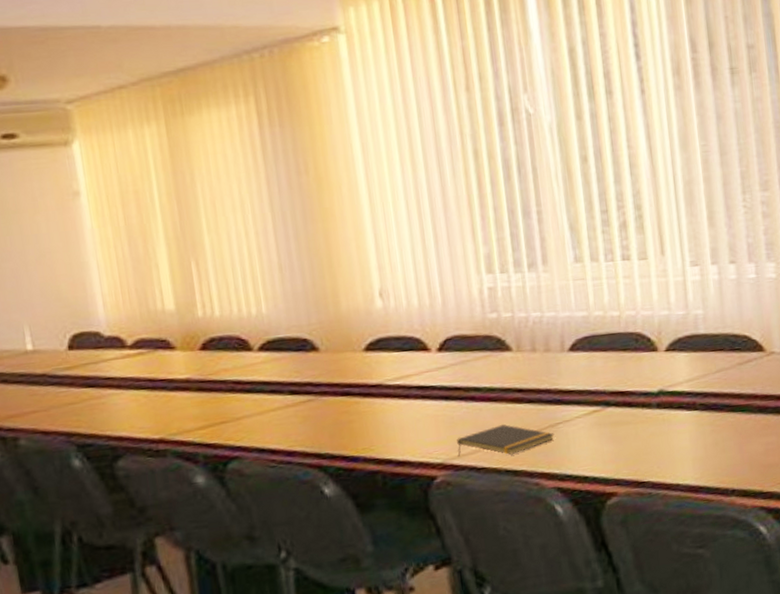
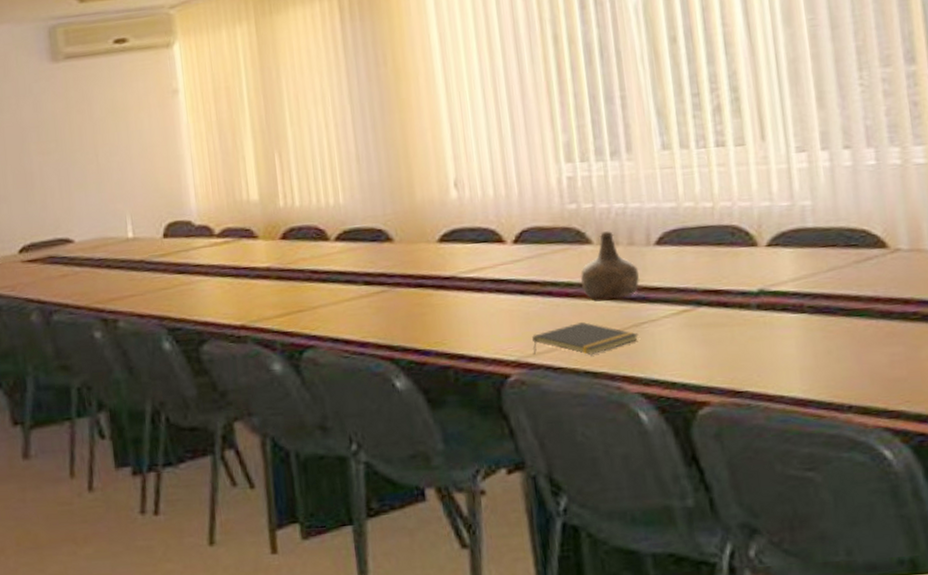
bottle: none [501,338,556,403] -> present [581,231,640,300]

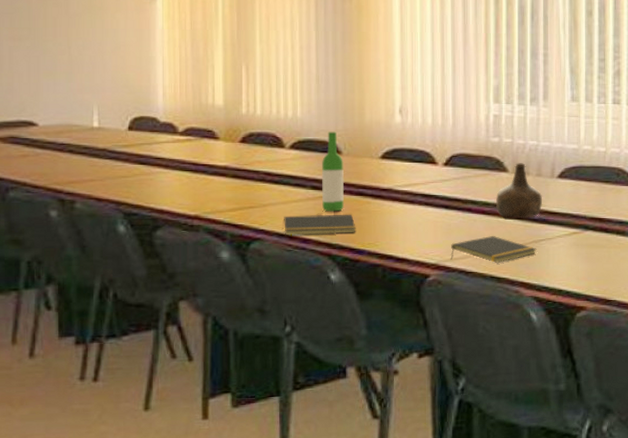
notepad: none [336,310,419,340] -> present [283,214,356,236]
wine bottle: none [372,216,402,309] -> present [322,131,344,212]

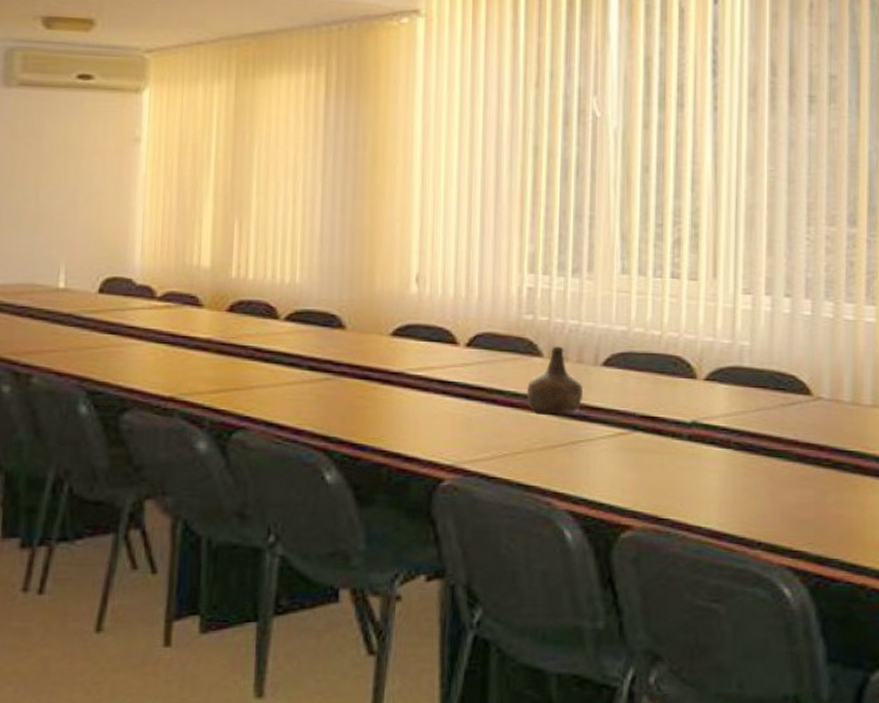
notepad: present [283,214,356,236] -> none [272,400,359,426]
wine bottle: present [322,131,344,212] -> none [320,301,347,398]
notepad: present [450,236,537,263] -> none [469,434,575,467]

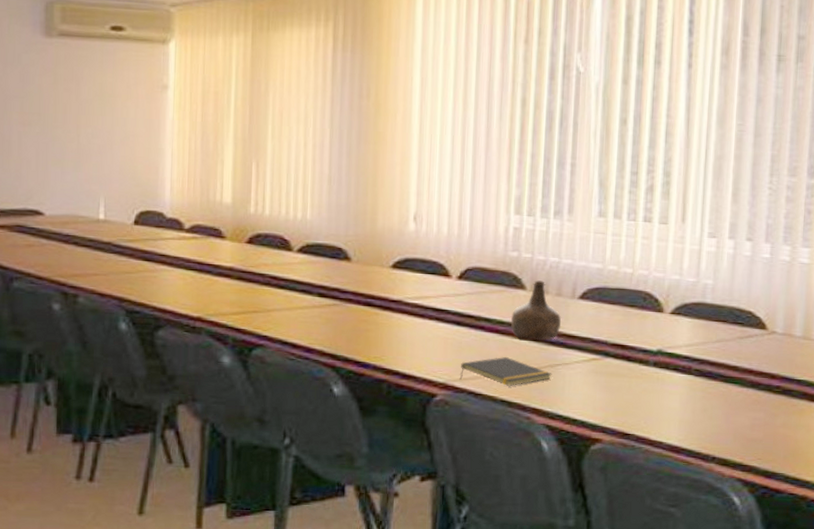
notepad: none [469,434,575,467] -> present [459,357,552,386]

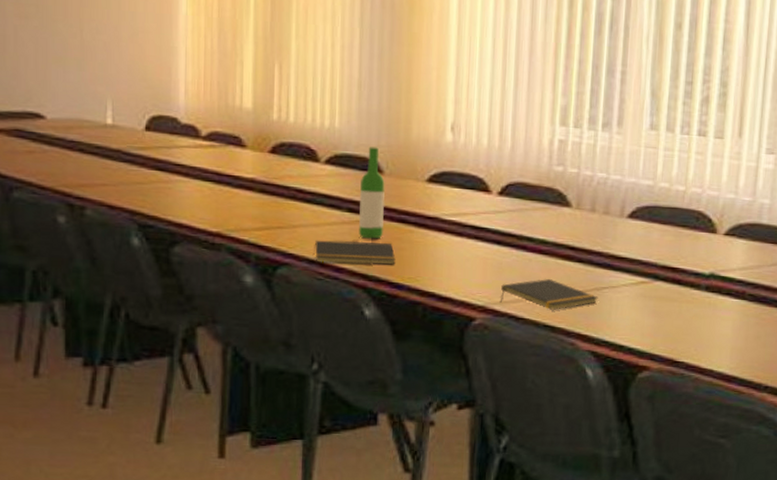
notepad: none [286,323,362,345] -> present [314,240,396,265]
wine bottle: none [328,236,353,321] -> present [359,147,385,239]
bottle: present [511,280,562,341] -> none [555,197,609,262]

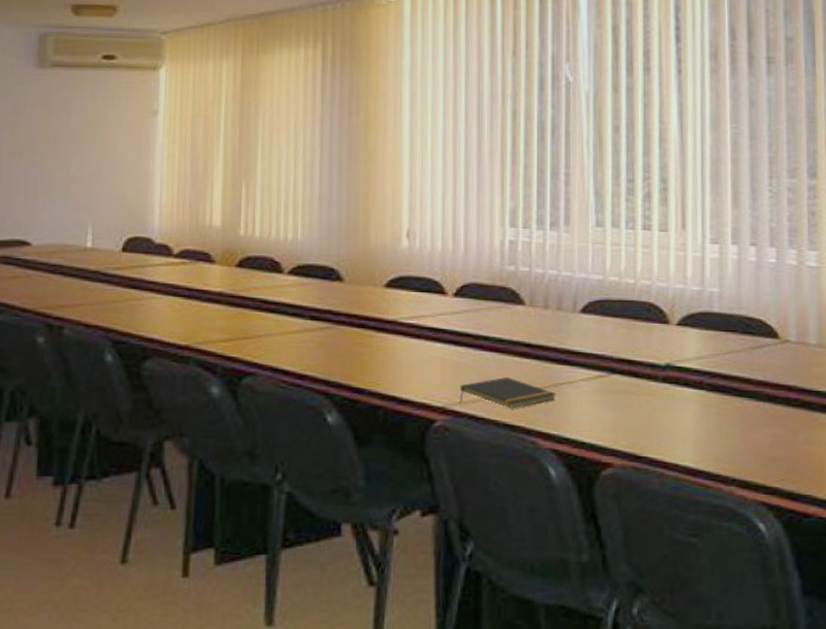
notepad: present [314,240,396,265] -> none [277,347,357,371]
wine bottle: present [359,147,385,239] -> none [321,256,345,345]

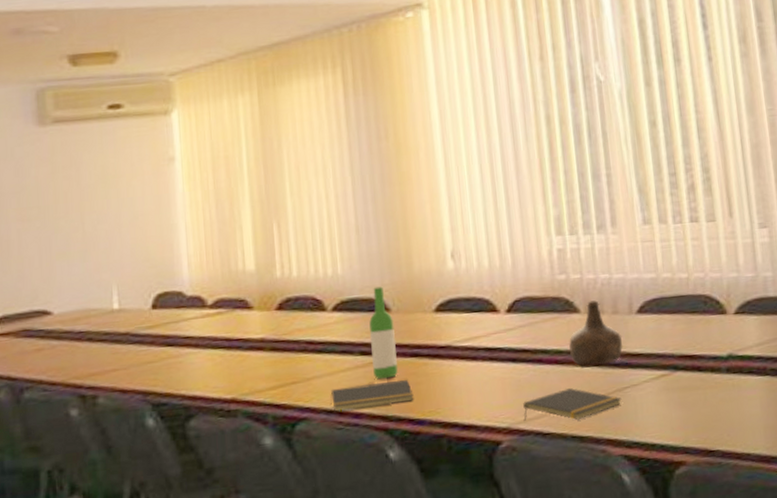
notepad: none [277,347,357,371] -> present [330,380,414,412]
wine bottle: none [321,256,345,345] -> present [369,286,398,379]
bottle: none [511,295,564,358] -> present [569,300,623,366]

